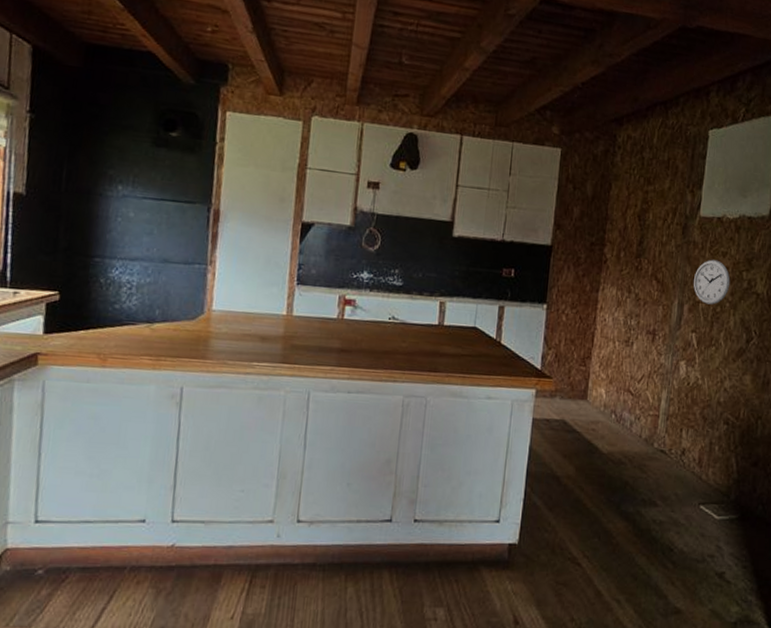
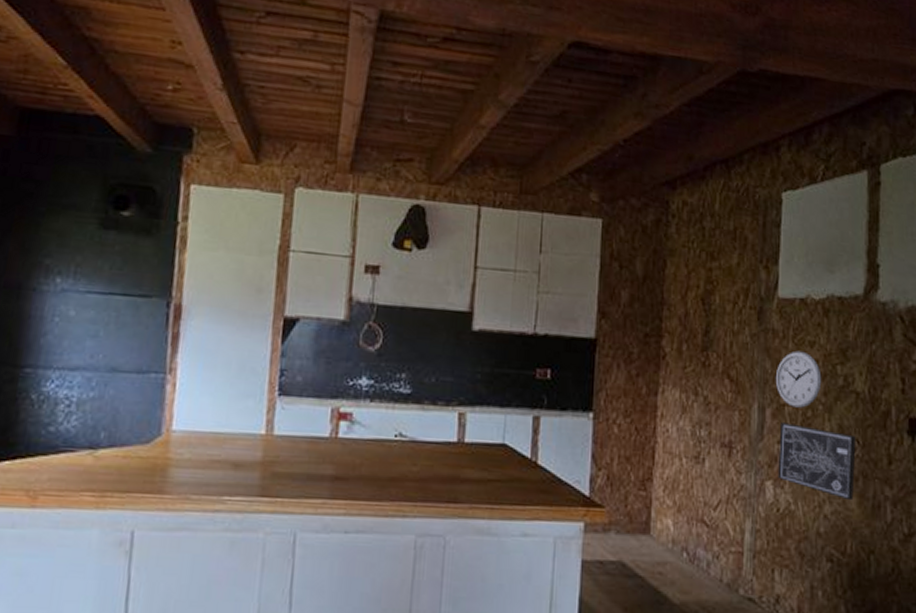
wall art: none [690,316,754,378] -> present [778,422,856,501]

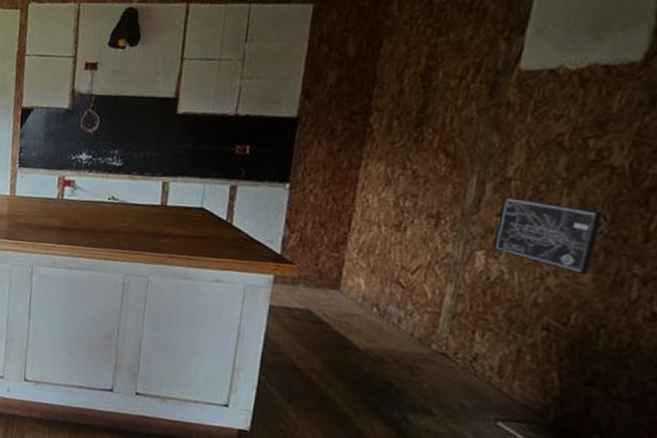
wall clock: present [775,350,822,408] -> none [503,124,567,183]

